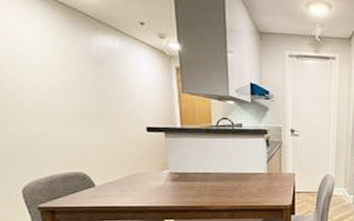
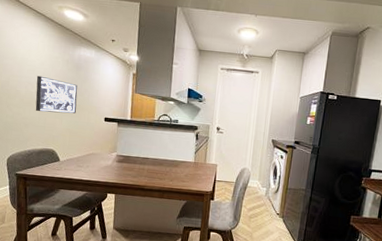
wall art: none [41,76,107,126] -> present [35,75,78,114]

